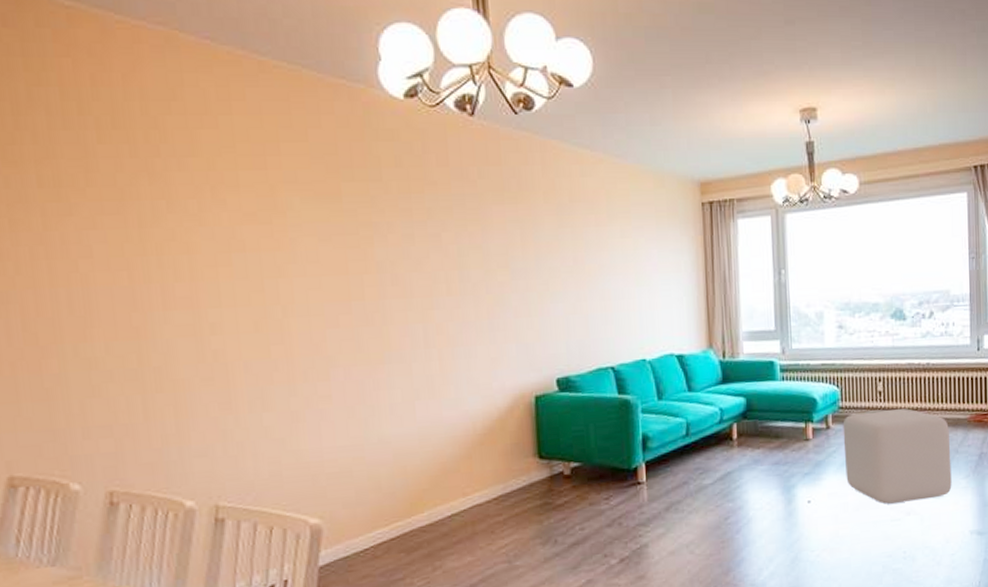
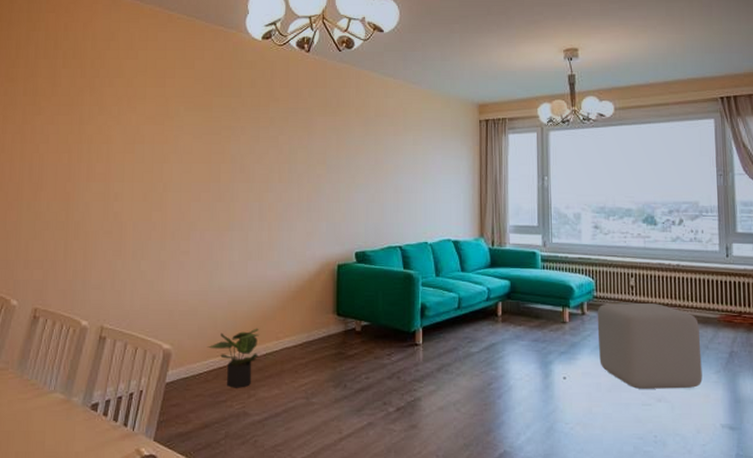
potted plant: none [370,484,442,562] -> present [207,328,259,388]

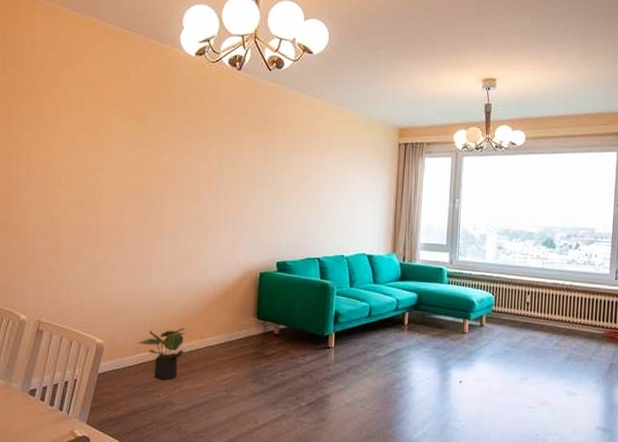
pouf: present [597,303,703,389] -> none [493,317,585,395]

